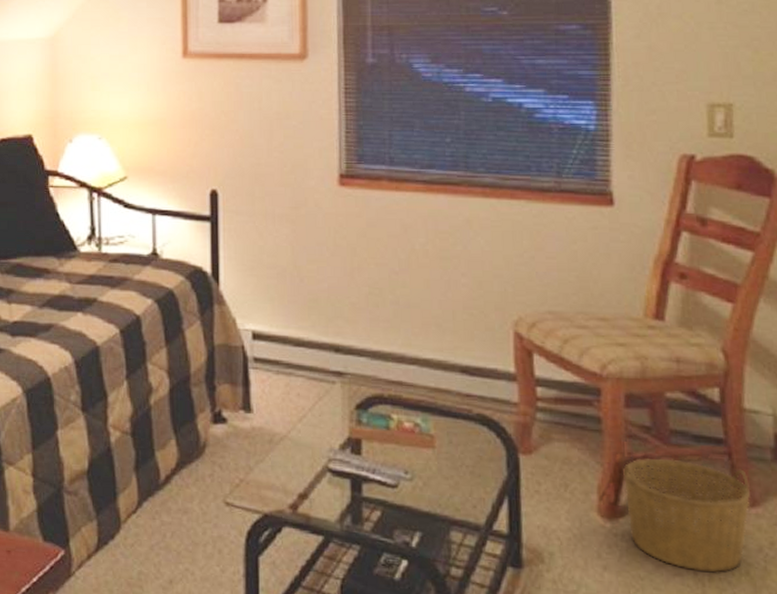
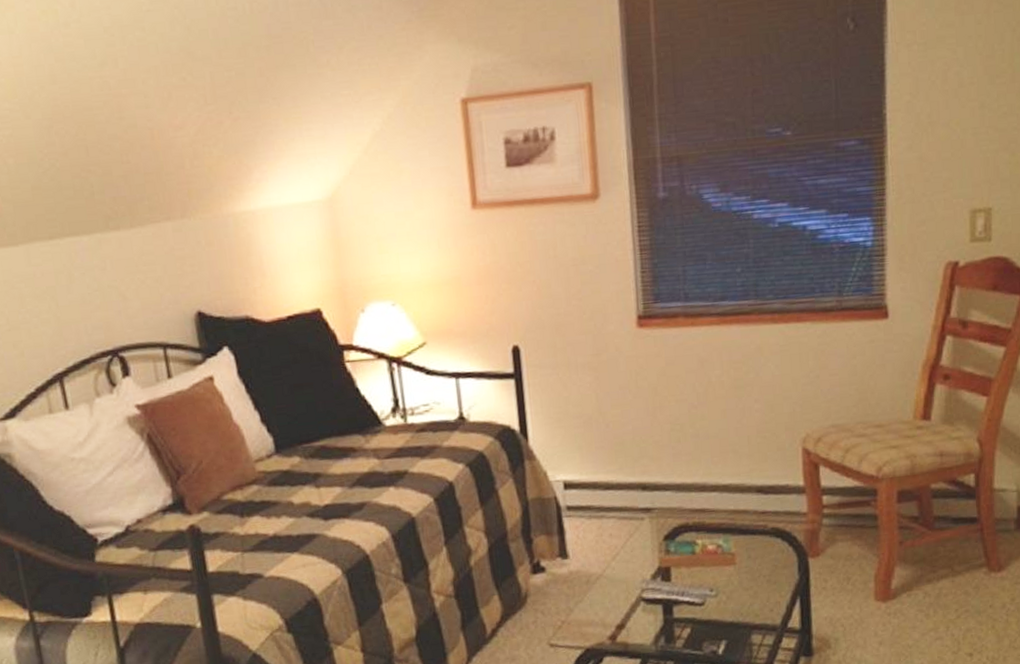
basket: present [622,458,751,573] -> none [894,541,998,633]

